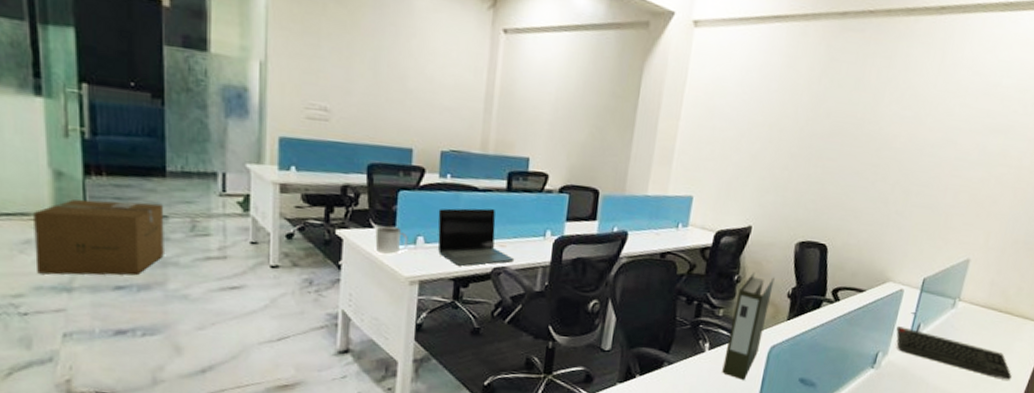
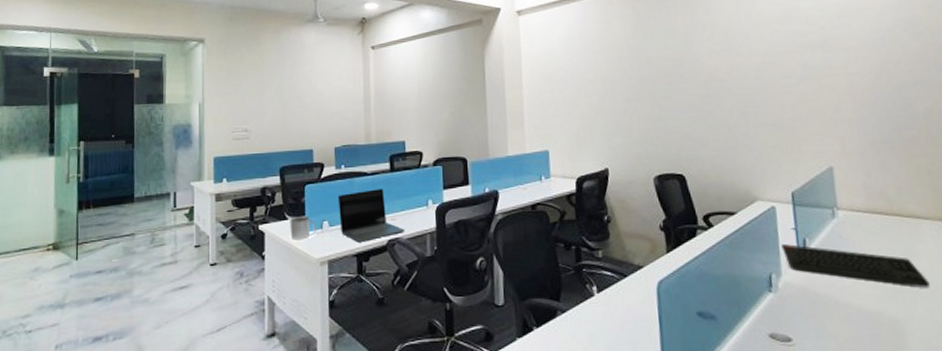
box: present [34,199,164,275] -> none [40,224,132,295]
binder: present [722,272,775,380] -> none [611,210,647,321]

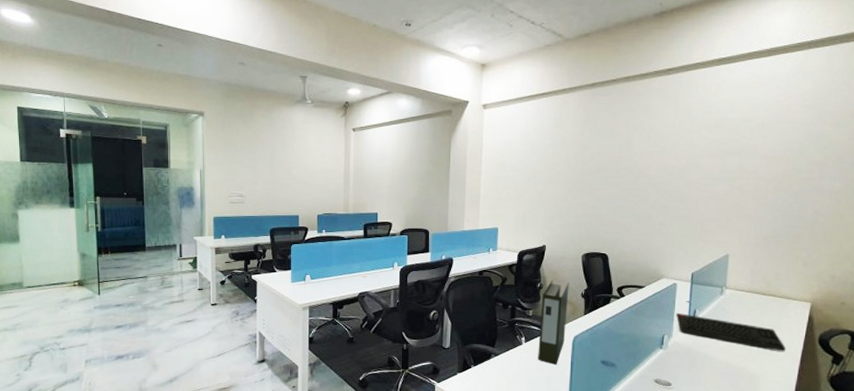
mug: present [290,215,316,241] -> none [278,269,300,289]
laptop: present [337,189,405,242] -> none [318,251,374,293]
binder: none [611,210,647,321] -> present [538,280,569,365]

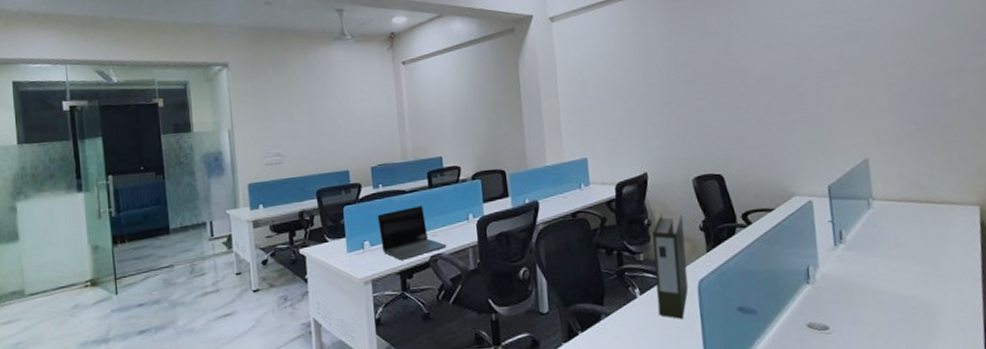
laptop: none [318,251,374,293] -> present [377,206,447,260]
computer keyboard: present [676,313,786,351] -> none [818,236,961,271]

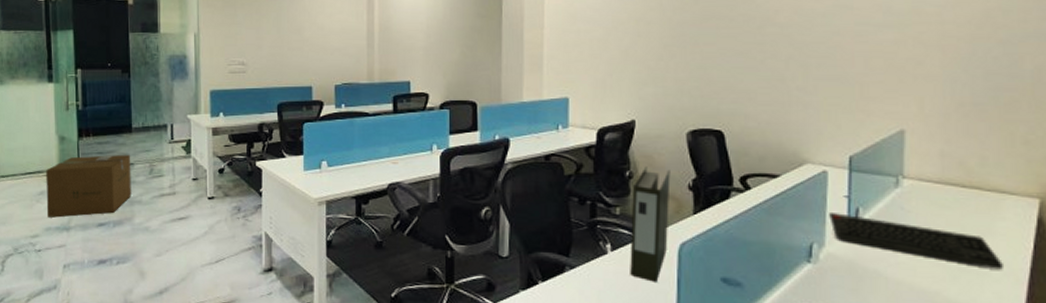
box: none [79,256,173,331] -> present [46,154,132,218]
laptop: present [377,206,447,260] -> none [337,131,407,184]
computer keyboard: none [818,236,961,271] -> present [829,213,1003,270]

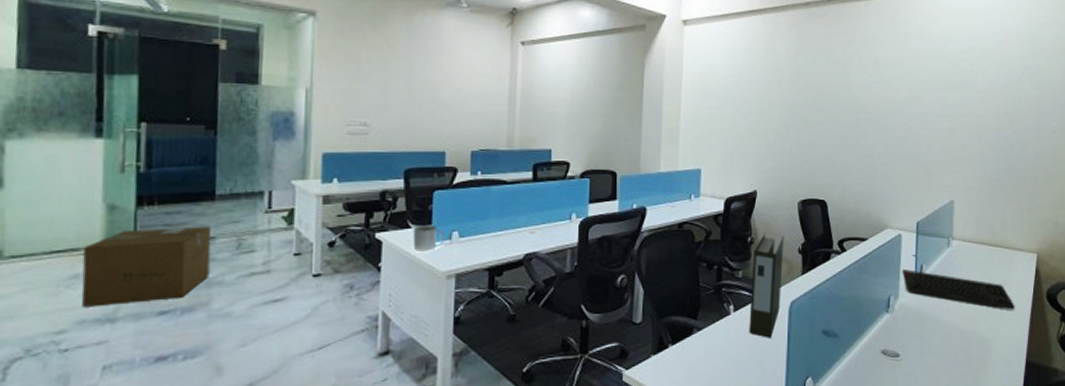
mug: none [287,154,314,179] -> present [412,224,444,251]

